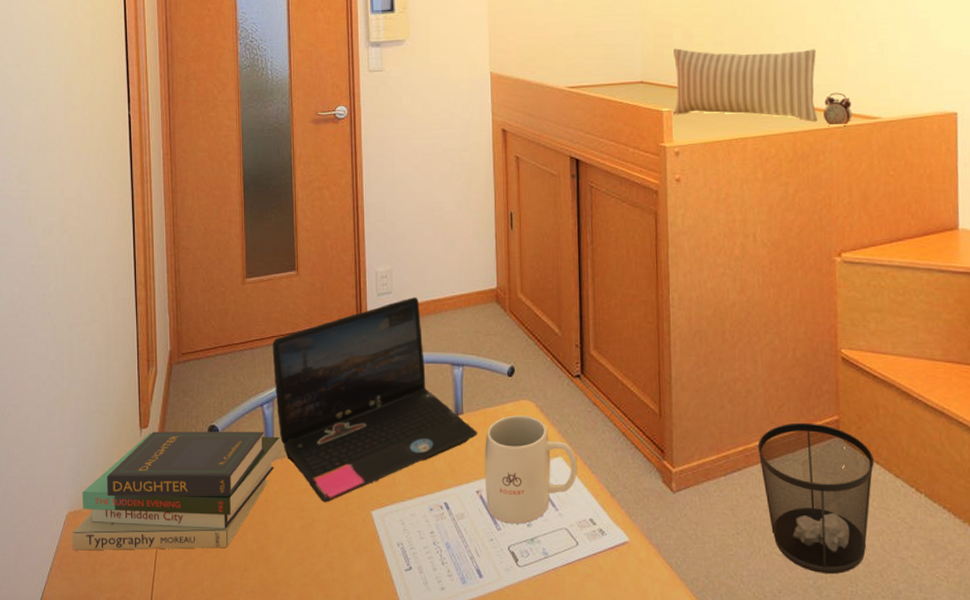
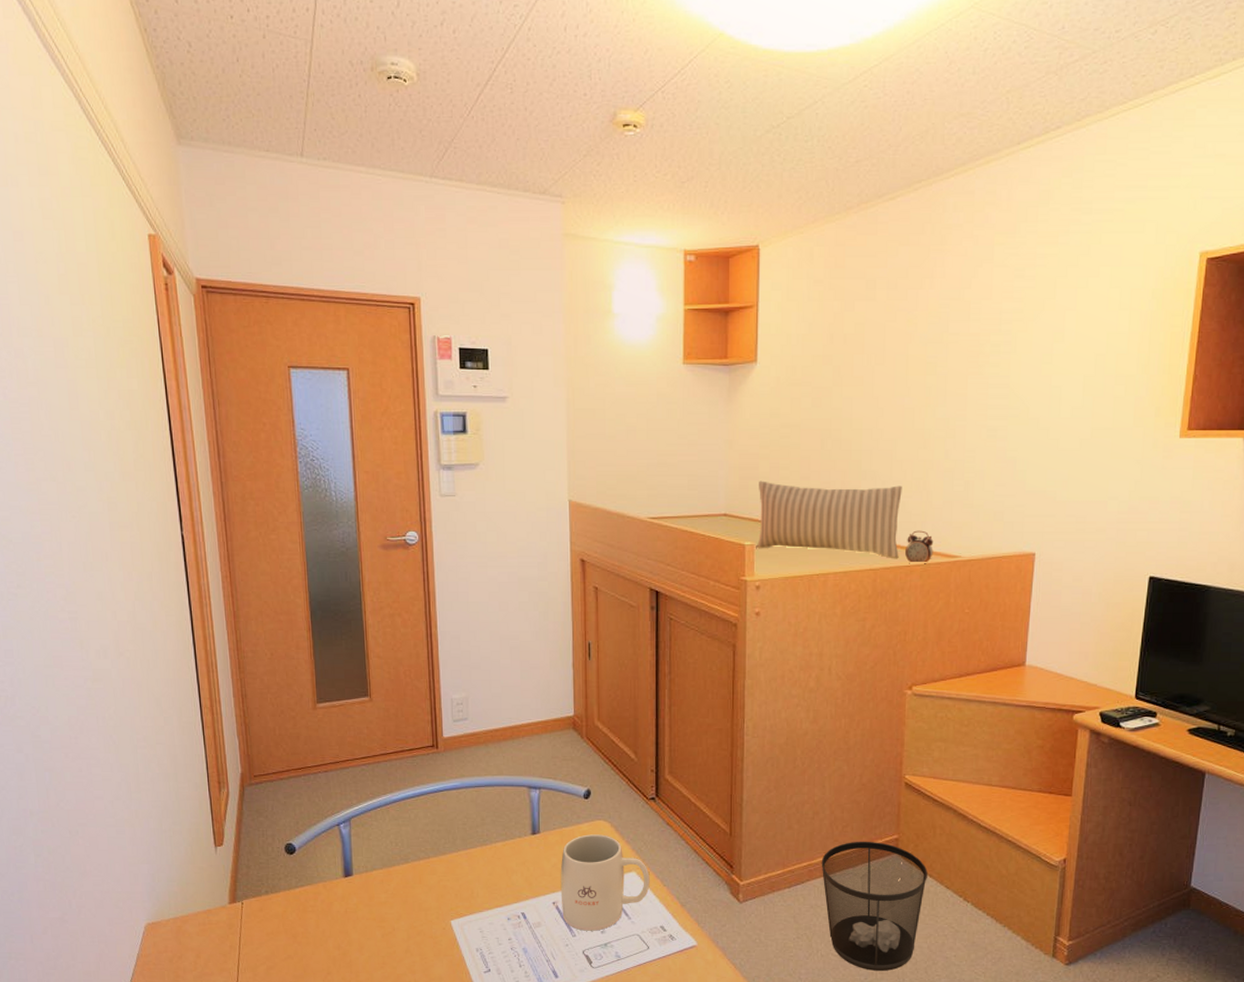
books: present [72,431,281,551] -> none [152,848,359,958]
laptop: present [272,297,478,503] -> none [347,724,555,914]

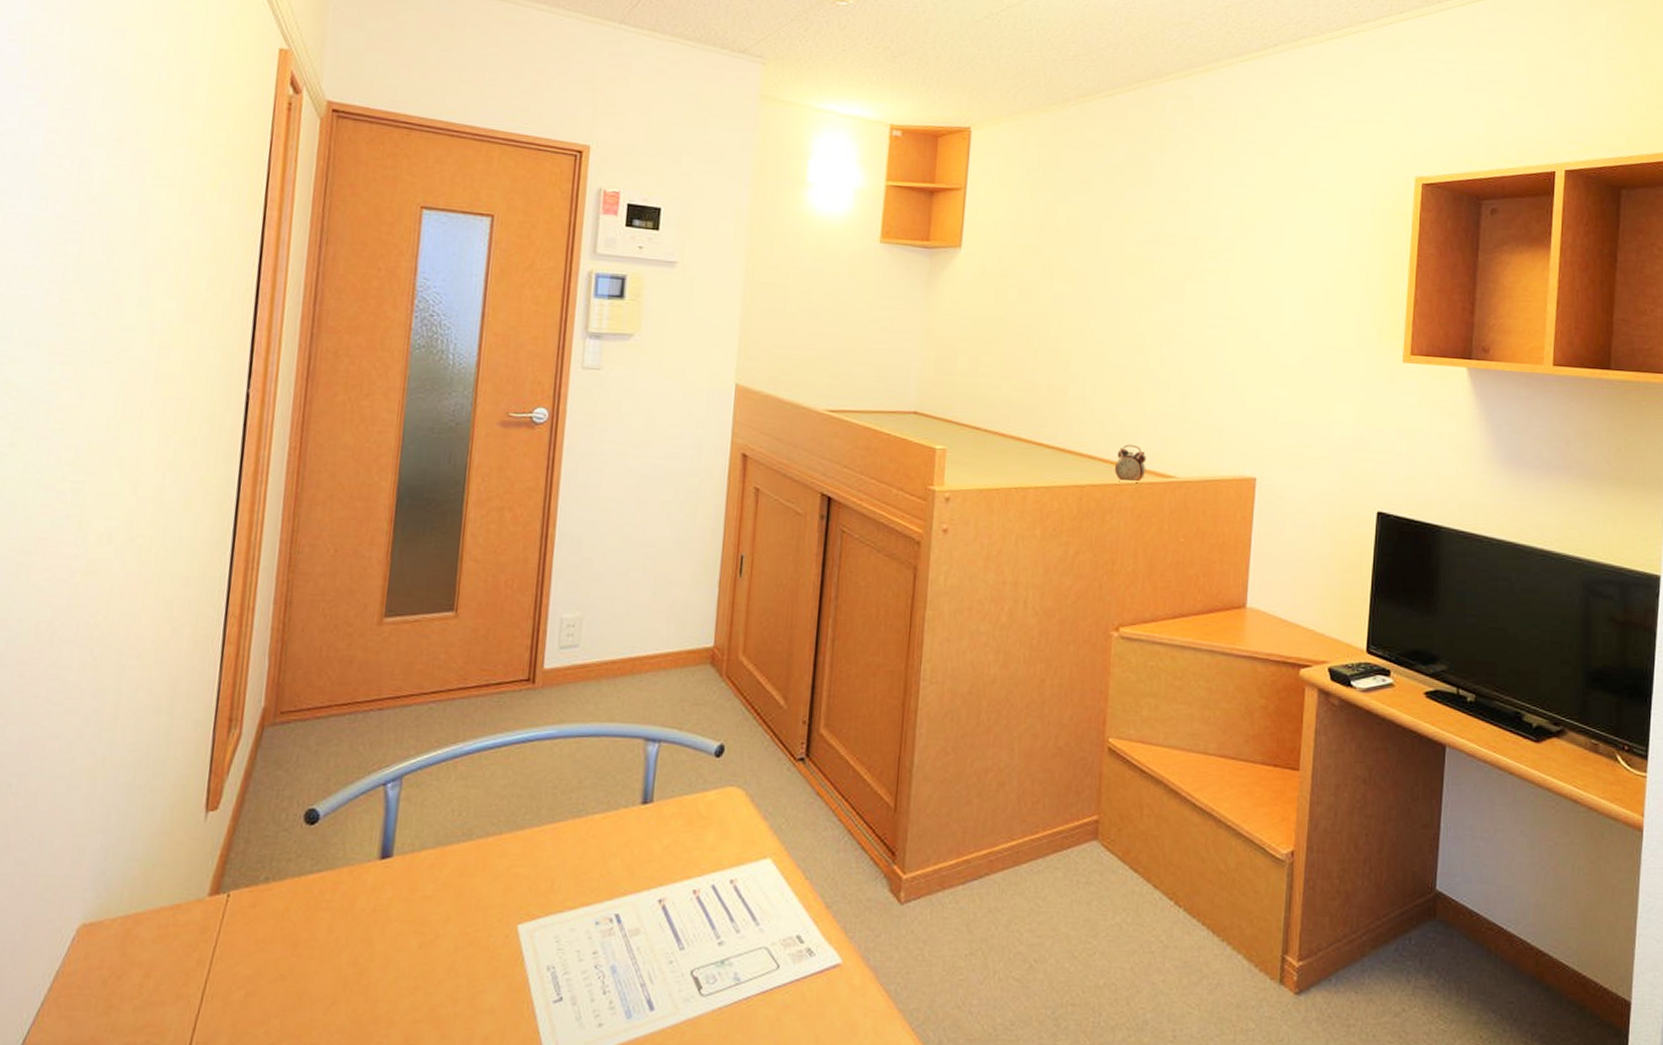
mug: present [560,834,650,931] -> none [669,805,789,942]
pillow: present [757,481,902,559] -> none [949,377,1114,476]
waste bin: present [821,841,928,971] -> none [1004,822,1132,1001]

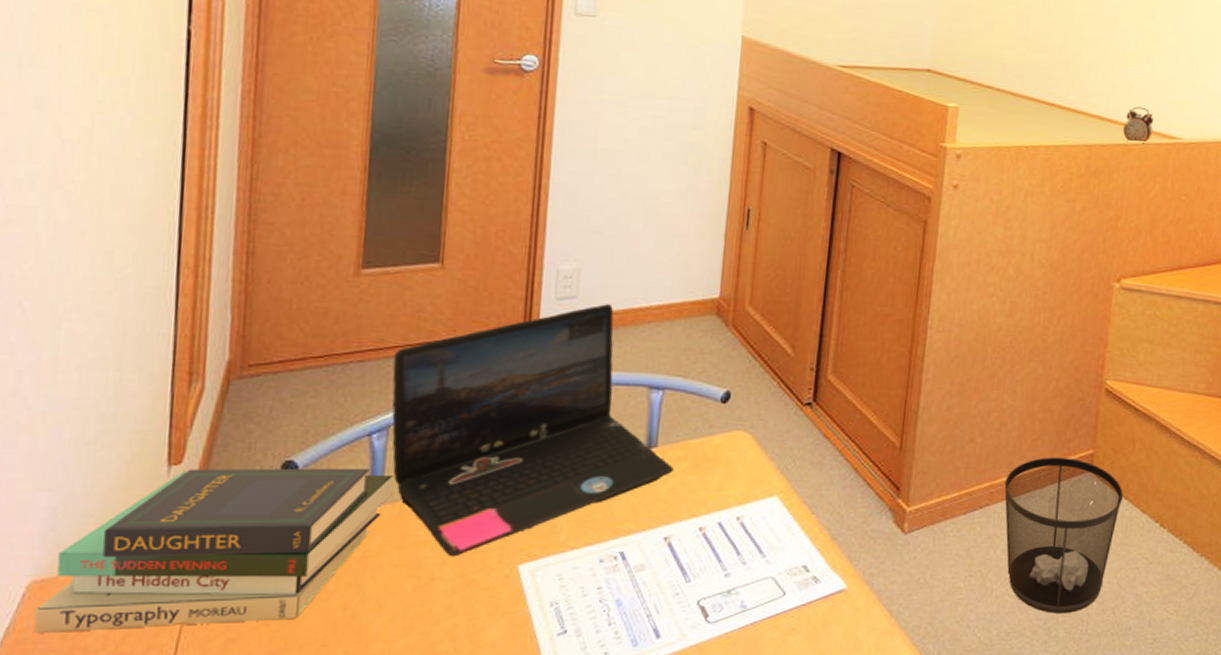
books: none [80,815,405,978] -> present [34,468,394,633]
laptop: none [404,653,670,914] -> present [391,304,675,557]
waste bin: none [1004,822,1132,1001] -> present [1004,457,1123,613]

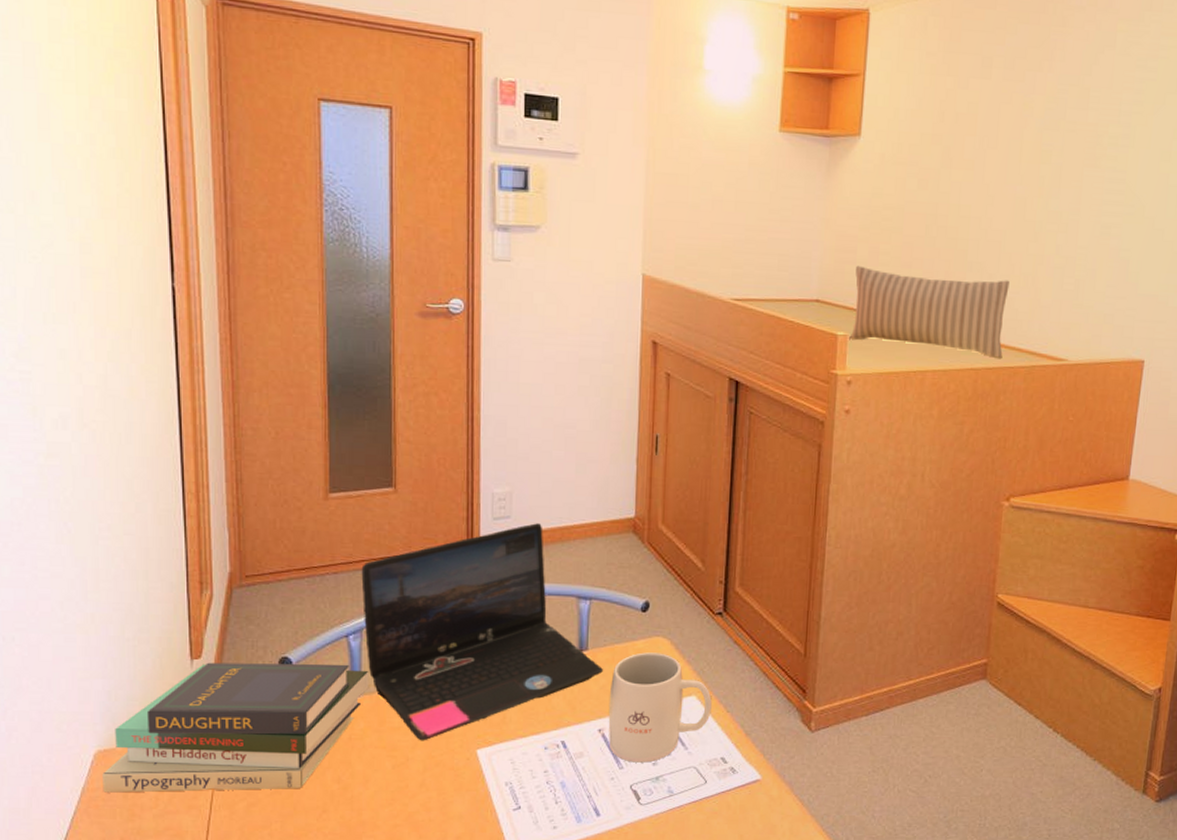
mug: none [675,448,796,574] -> present [608,652,712,763]
pillow: none [962,35,1125,136] -> present [850,265,1010,360]
waste bin: present [1004,457,1123,613] -> none [903,665,1017,808]
alarm clock: present [1123,106,1154,144] -> none [1009,329,1040,367]

